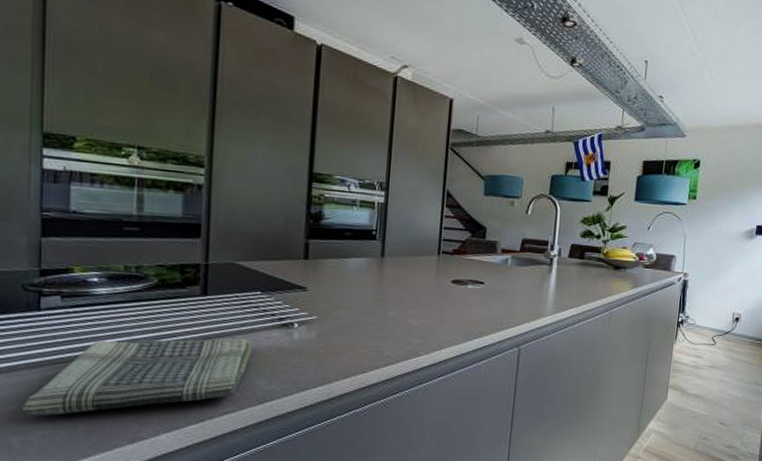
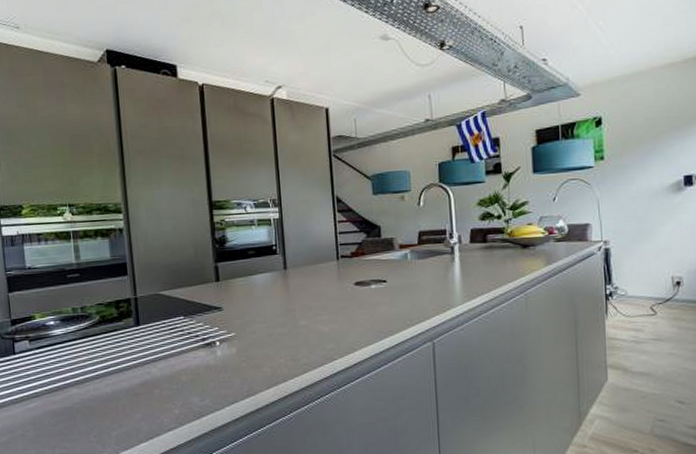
dish towel: present [21,338,254,416] -> none [12,360,184,444]

